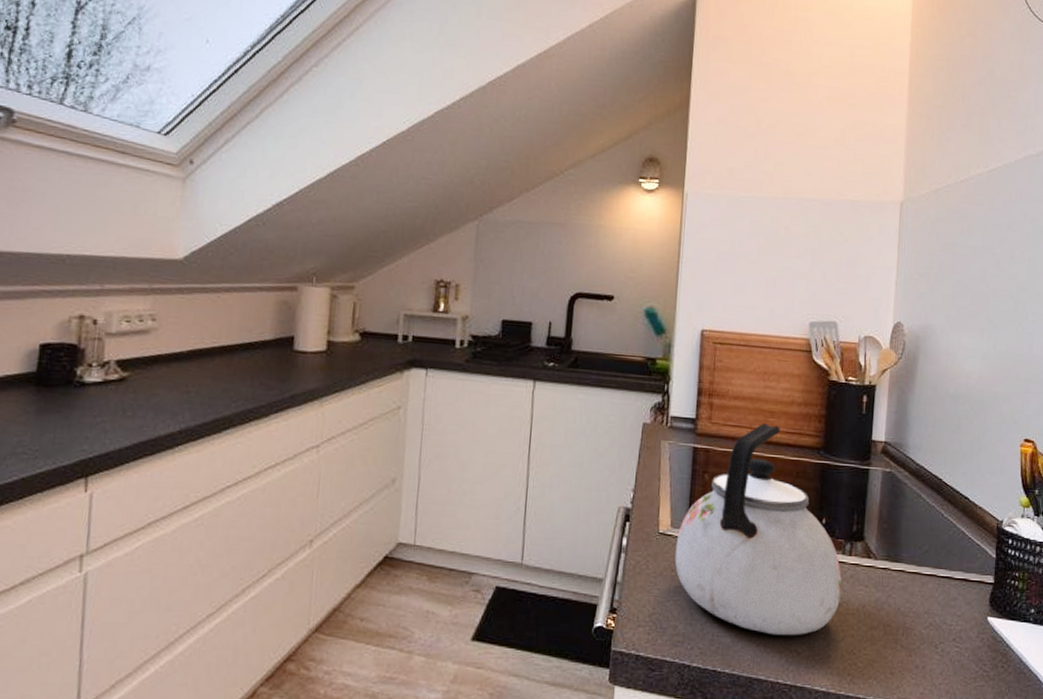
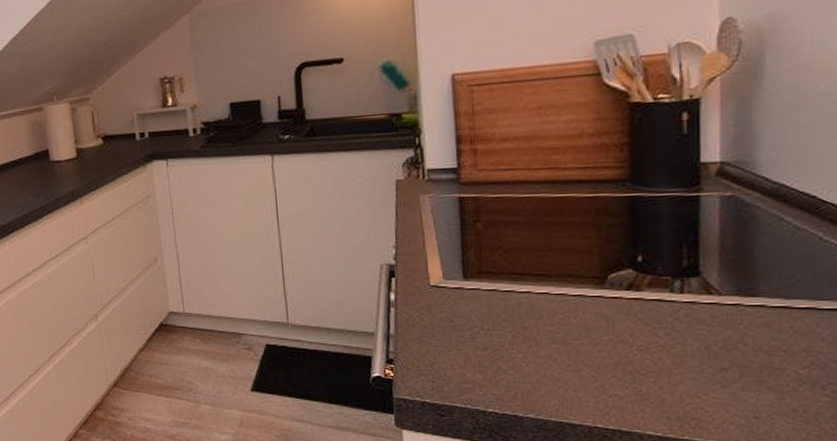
kettle: present [674,423,842,636] -> none [451,162,674,381]

